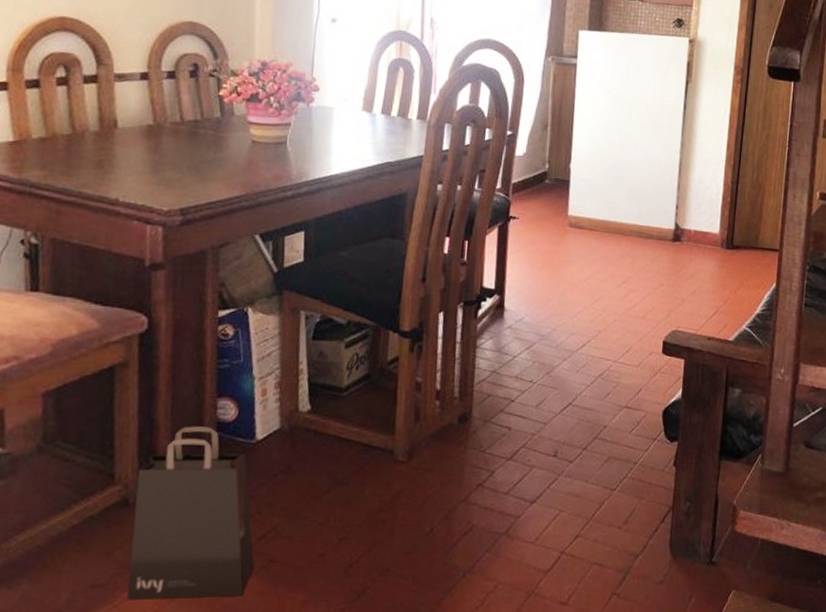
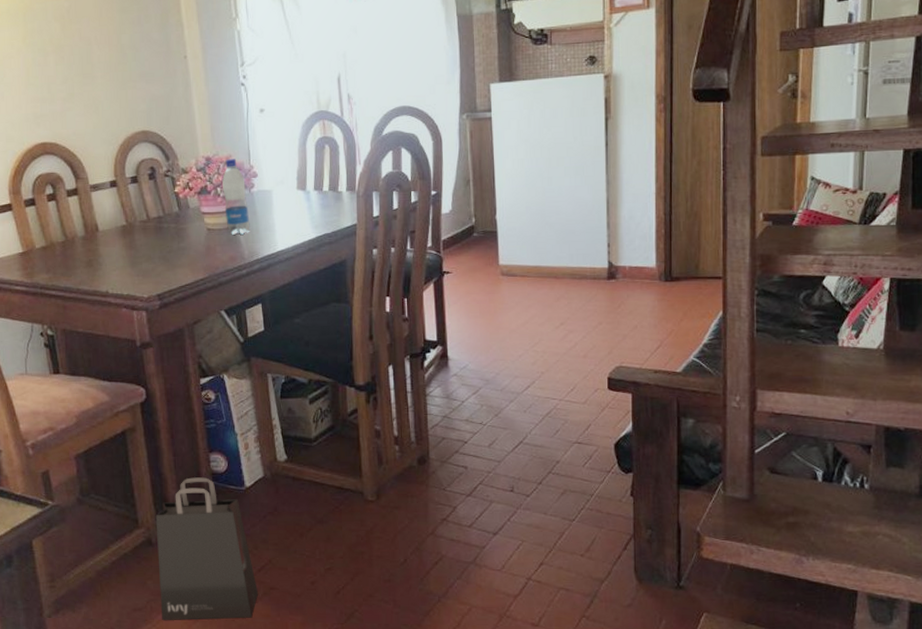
bottle: none [275,67,304,152] -> present [222,159,250,235]

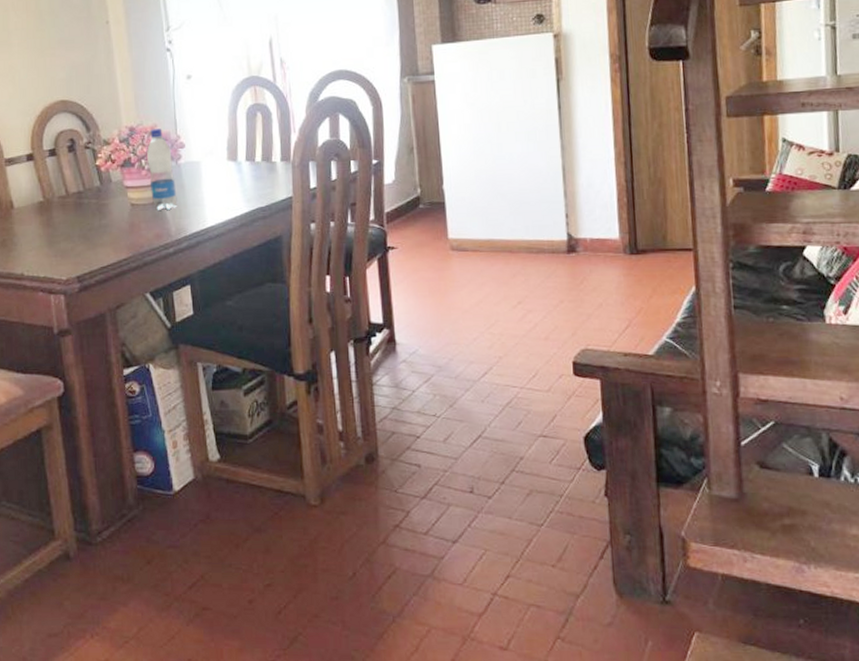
shopping bag: present [155,477,258,620] -> none [73,481,189,647]

